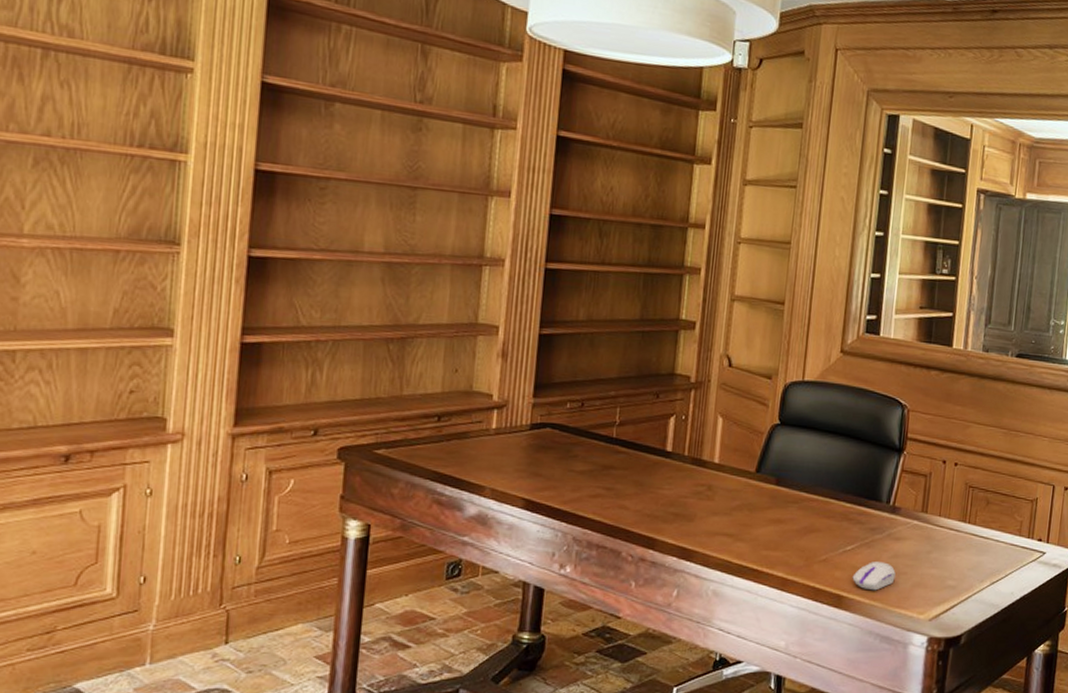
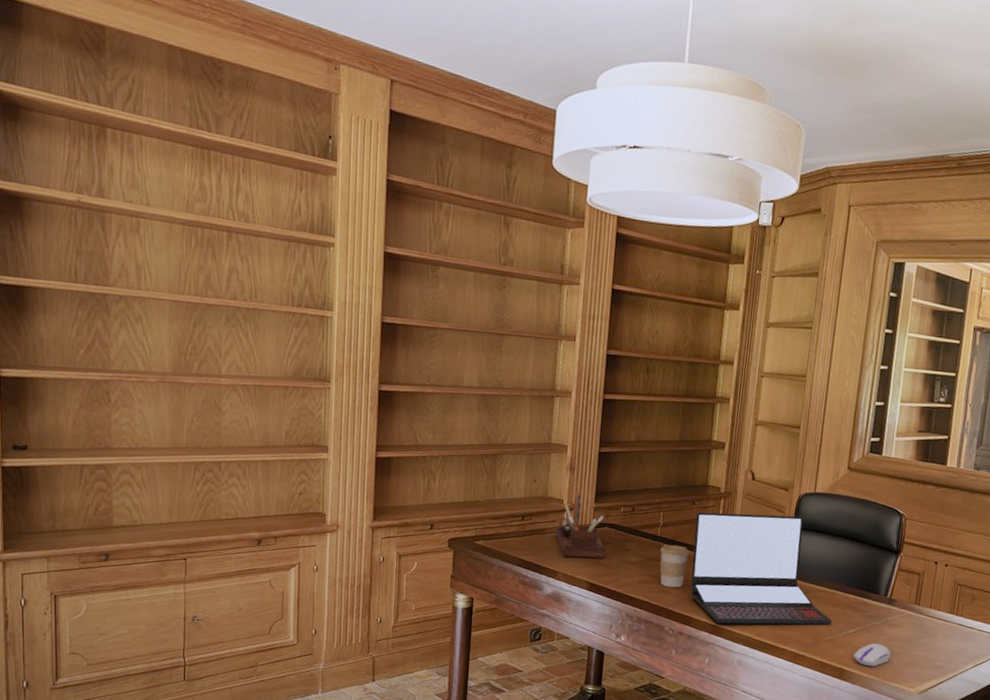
desk organizer: none [482,384,547,468] -> present [556,492,606,559]
coffee cup: none [615,447,653,502] -> present [659,544,690,588]
laptop: none [654,406,827,546] -> present [690,512,832,625]

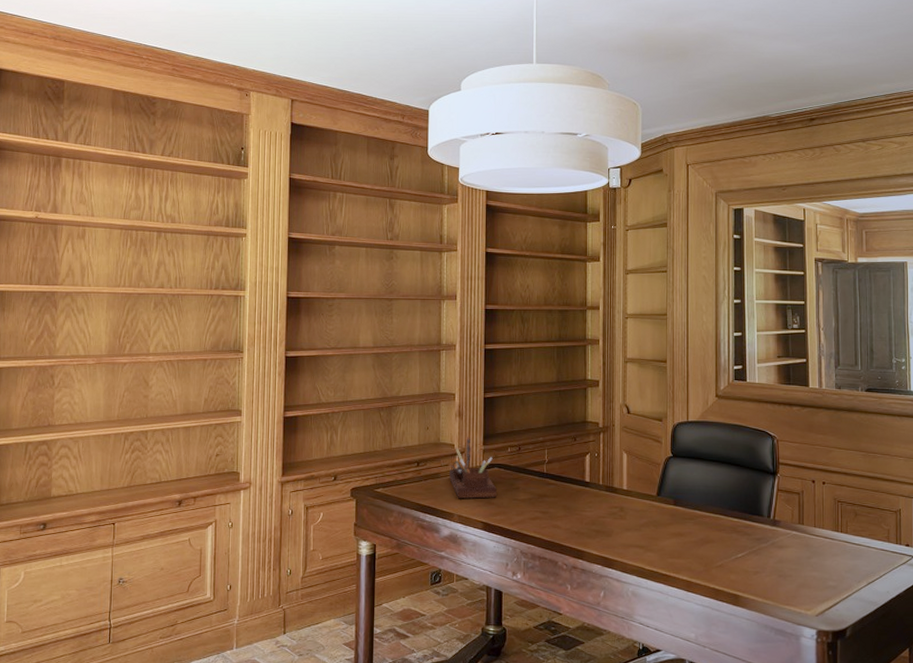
coffee cup: present [659,544,690,588] -> none [548,480,576,522]
laptop: present [690,512,832,625] -> none [578,445,720,556]
computer mouse: present [853,643,891,667] -> none [745,566,782,591]

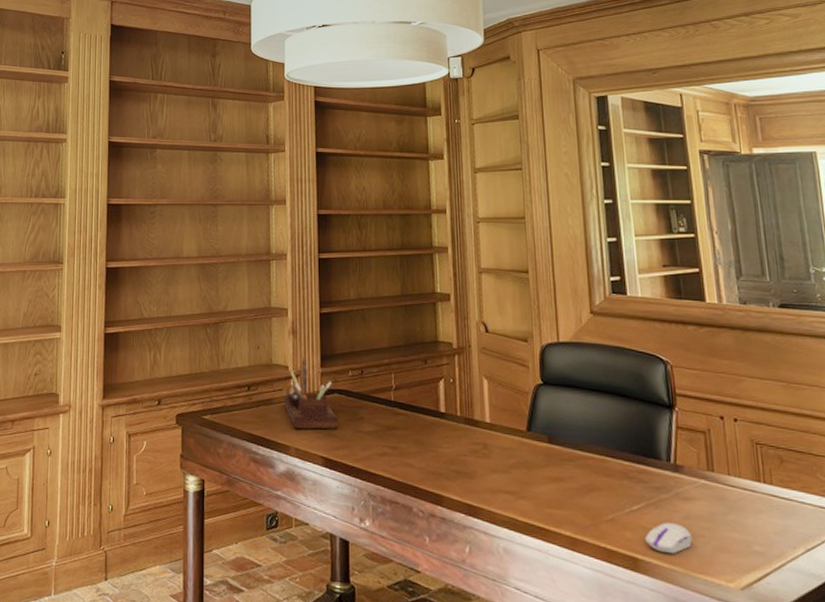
computer mouse: none [745,566,782,591] -> present [644,523,692,554]

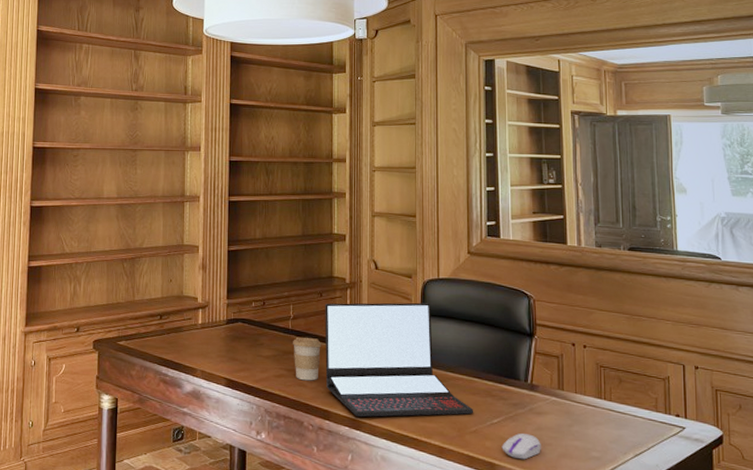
desk organizer: present [284,356,338,430] -> none [192,289,241,354]
coffee cup: none [396,409,430,460] -> present [293,337,322,381]
laptop: none [430,370,610,503] -> present [325,302,474,418]

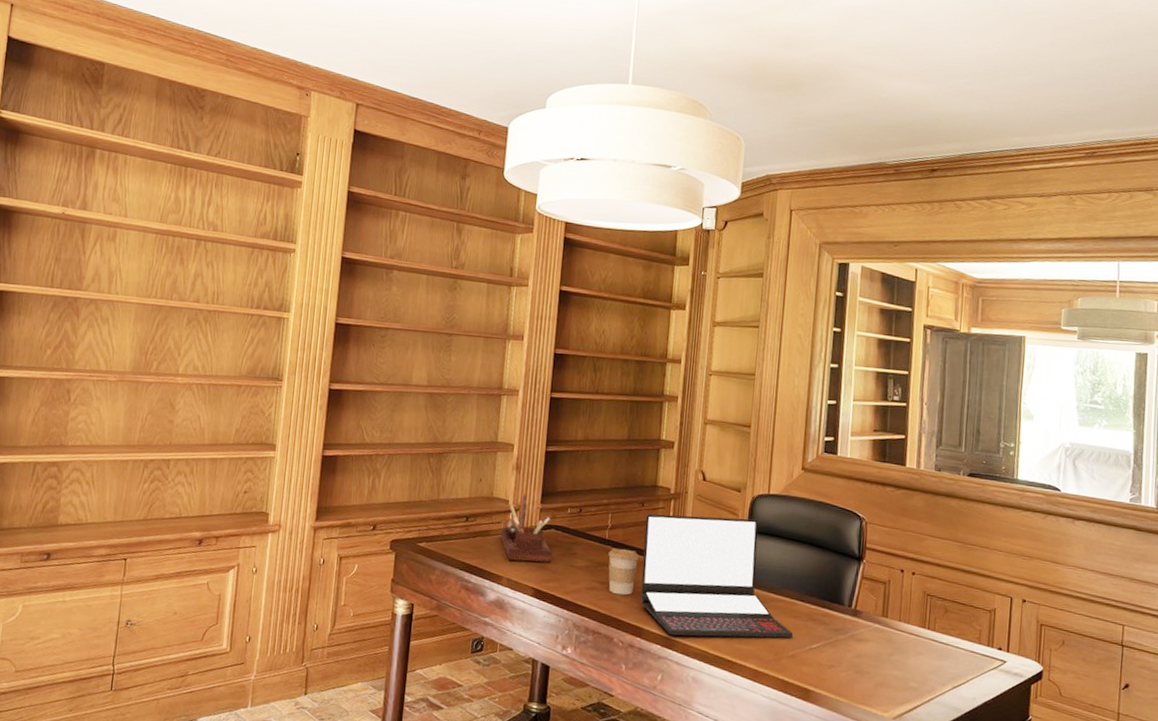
desk organizer: none [192,289,241,354] -> present [500,492,552,563]
computer mouse: present [501,433,541,460] -> none [818,660,859,687]

